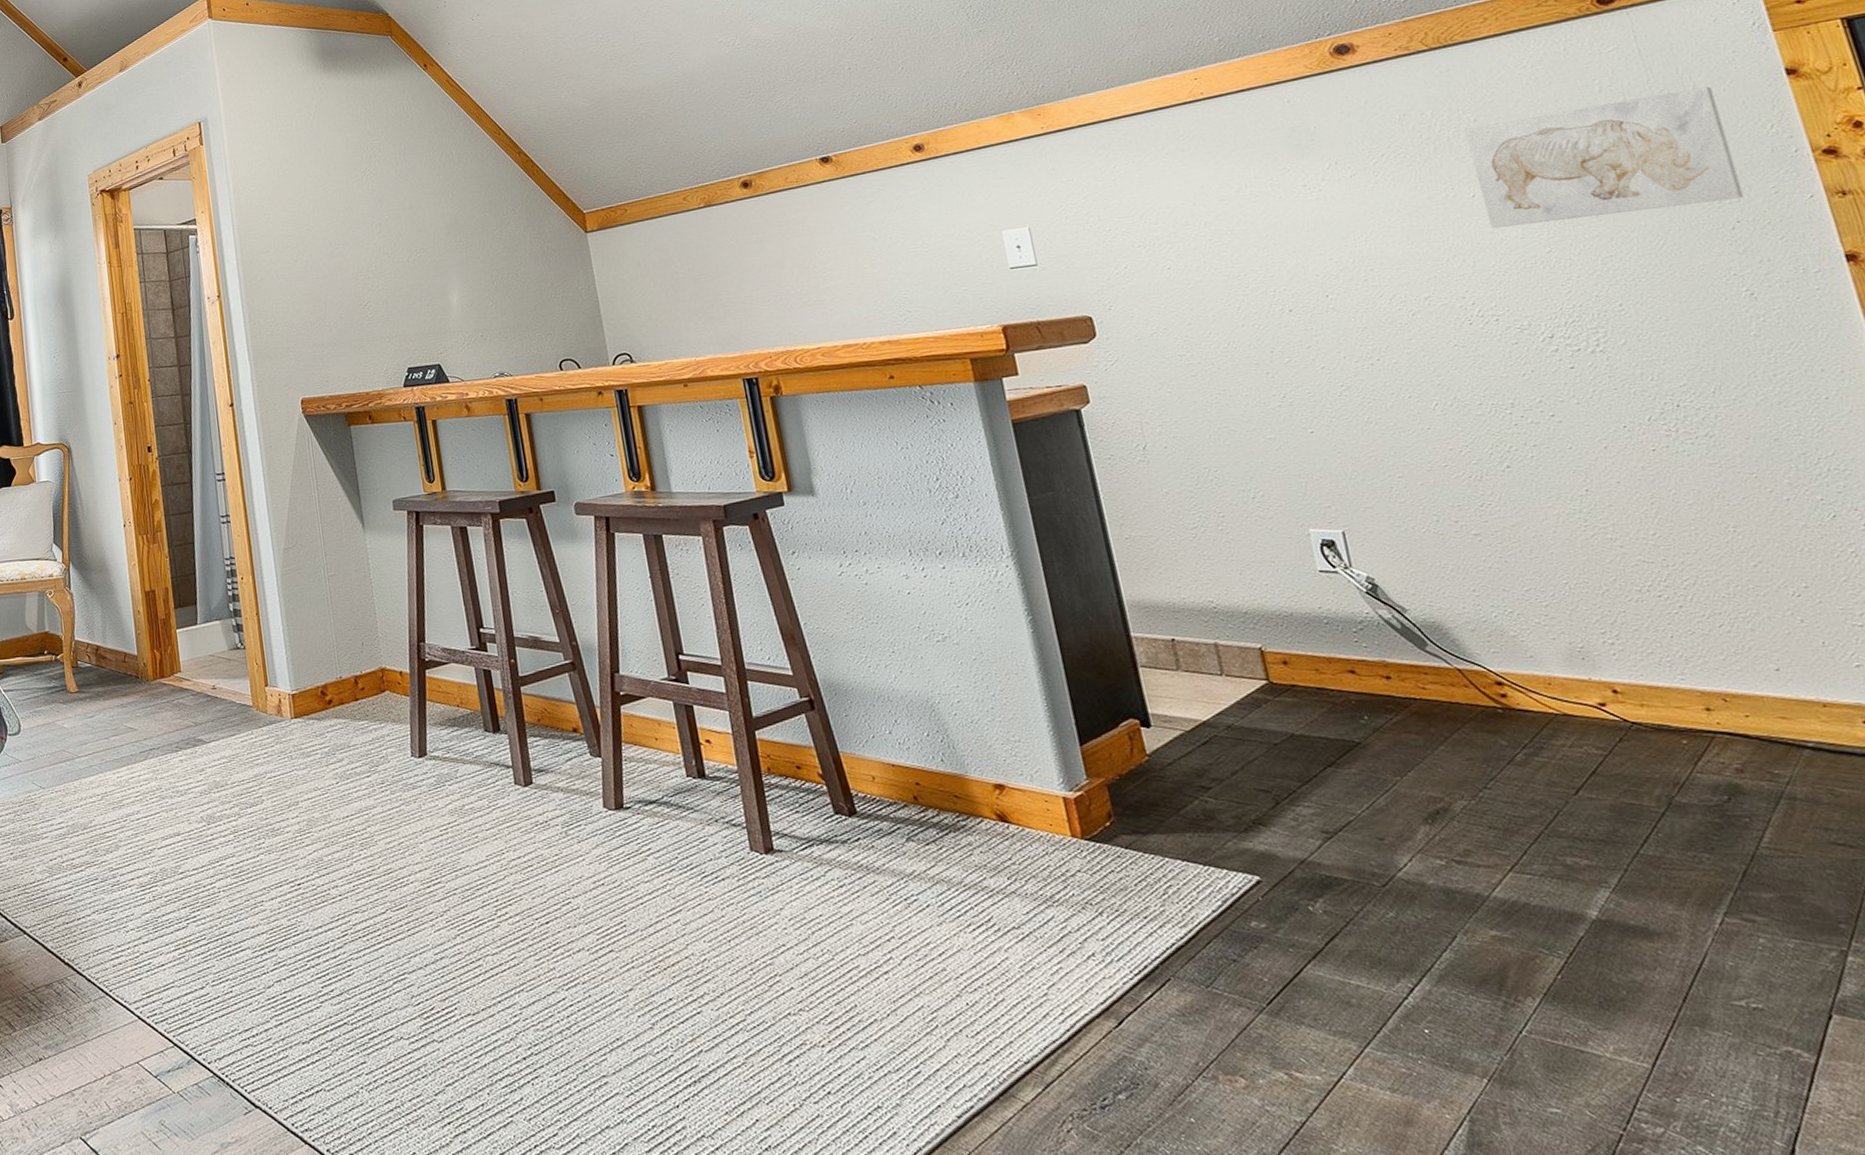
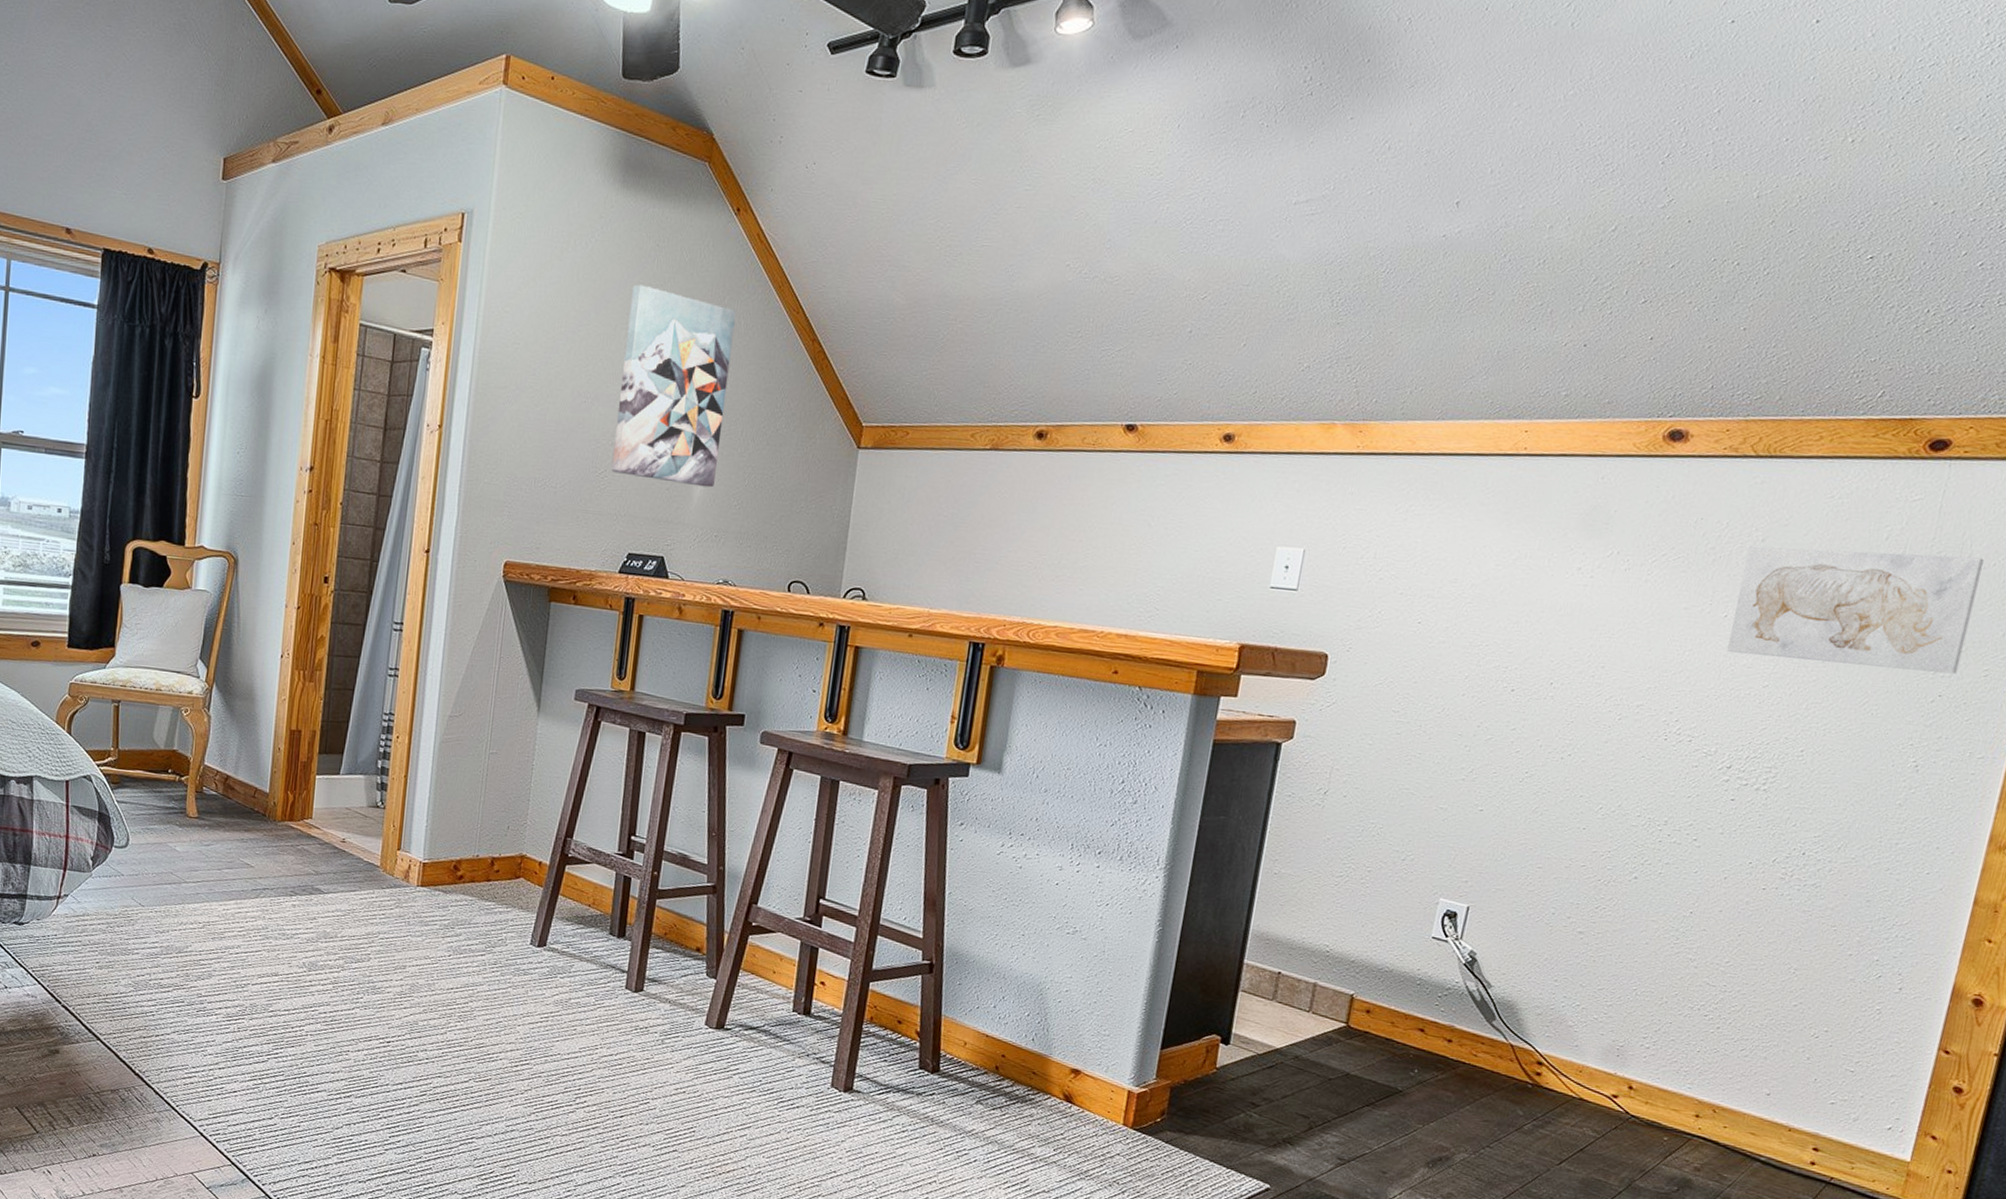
wall art: none [353,142,468,302] -> present [611,284,736,488]

